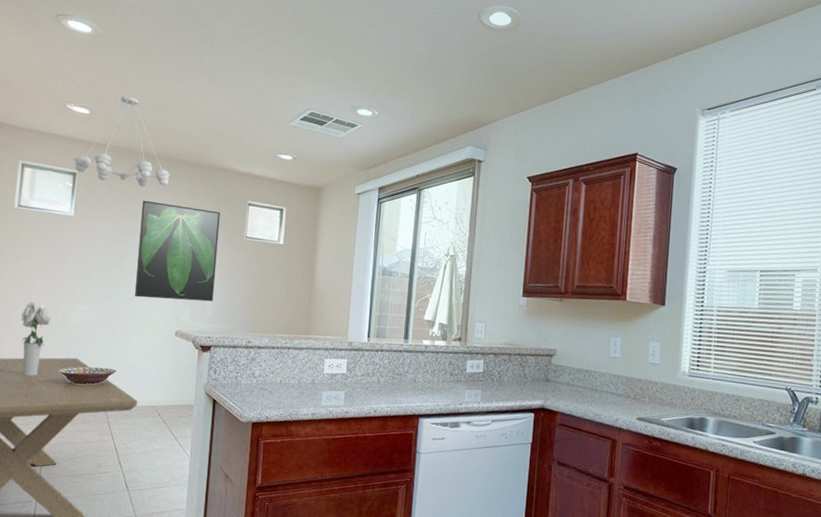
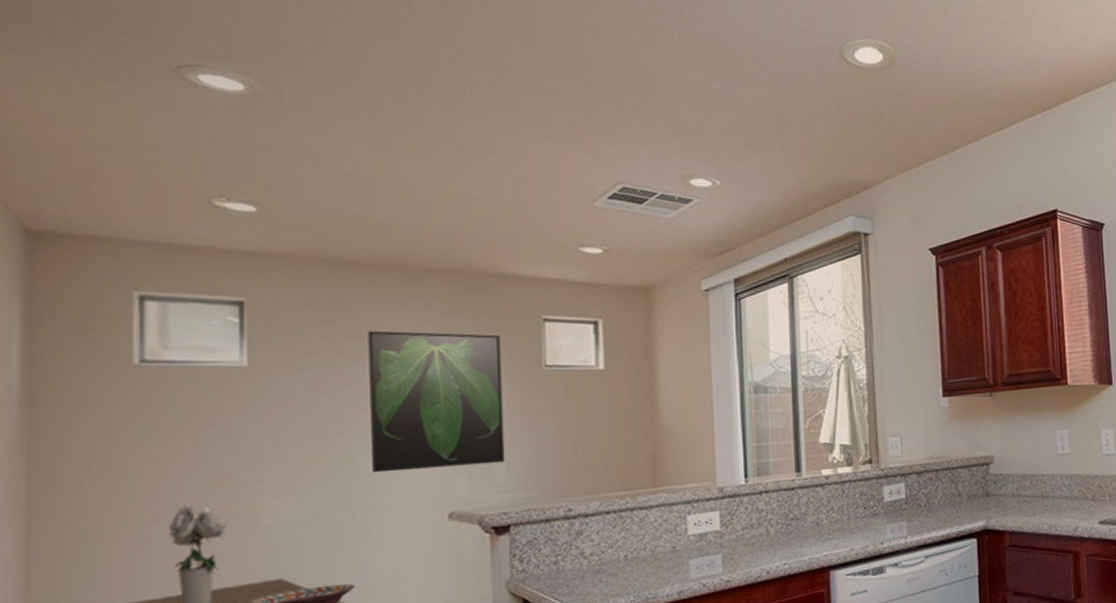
chandelier: present [73,96,171,187] -> none [235,182,412,312]

